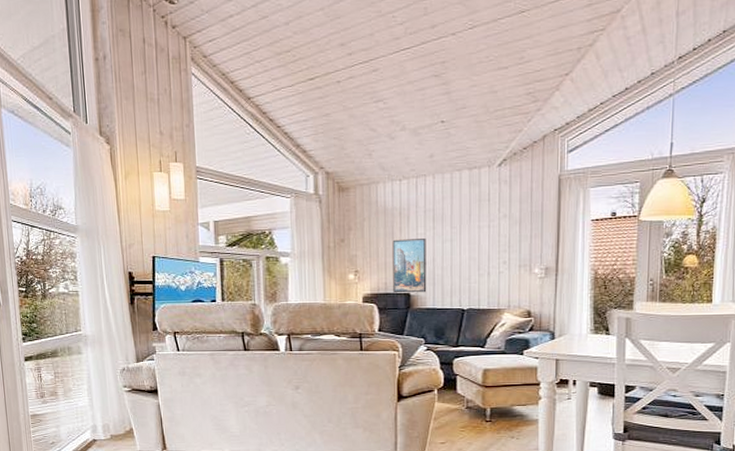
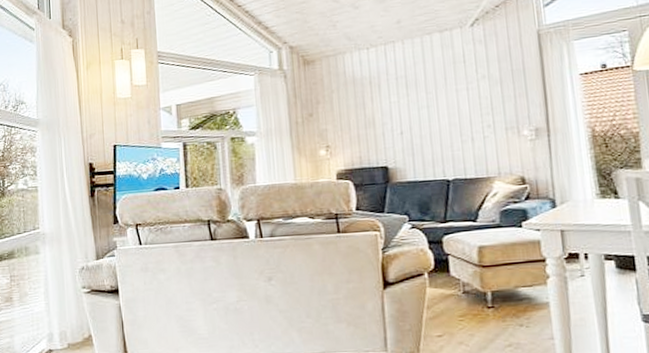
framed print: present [392,239,427,293] -> none [364,107,406,167]

